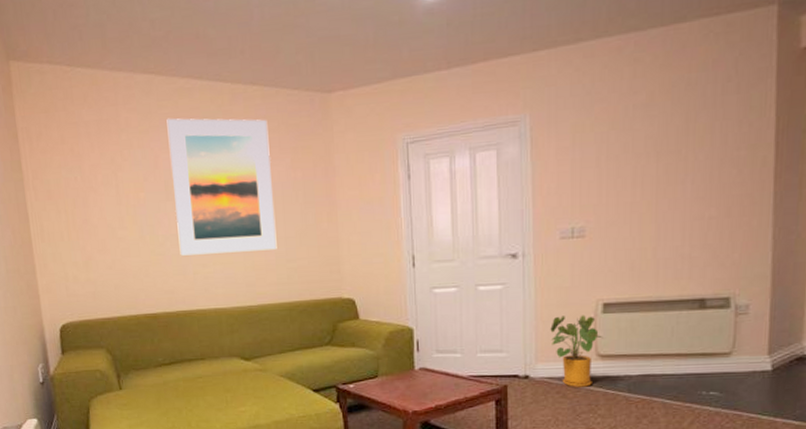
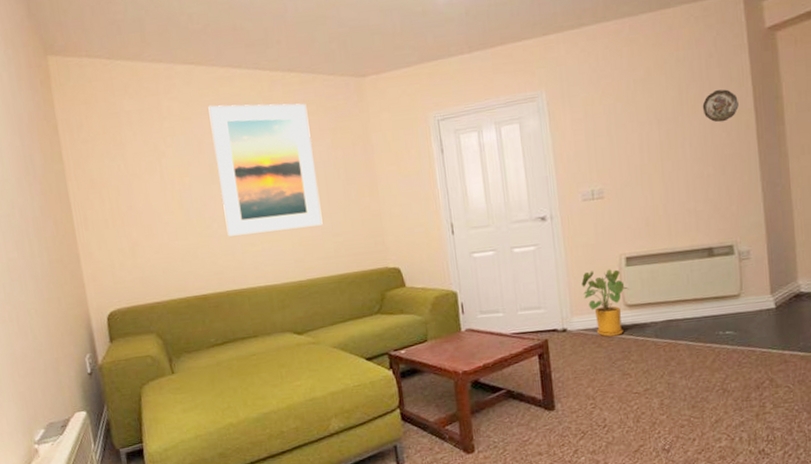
decorative plate: none [712,119,757,158] -> present [702,89,739,123]

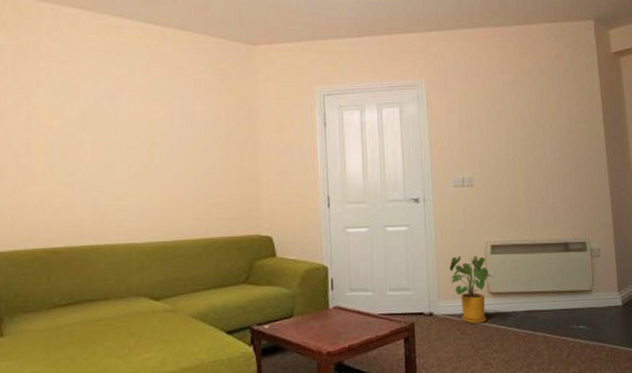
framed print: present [208,103,323,237] -> none [91,51,197,187]
decorative plate: present [702,89,739,123] -> none [560,100,590,129]

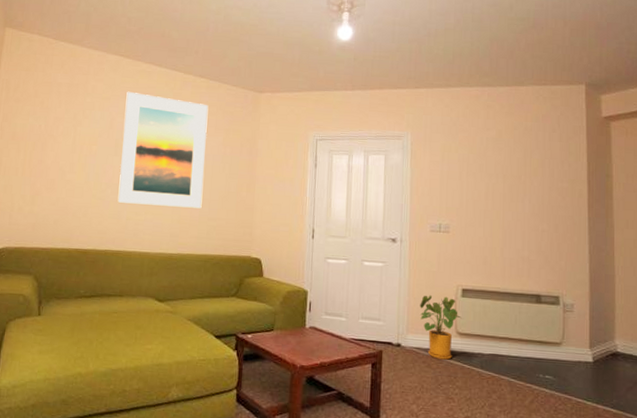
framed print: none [91,51,197,187] -> present [117,91,209,209]

